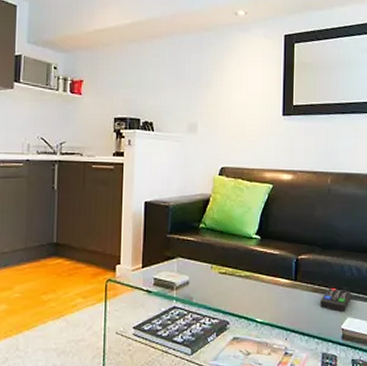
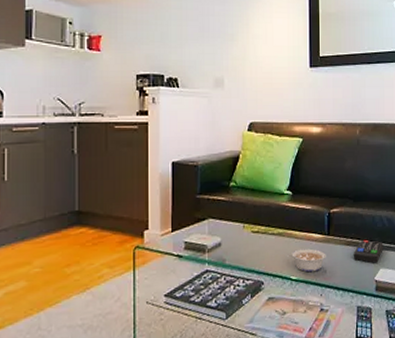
legume: none [255,293,293,316] -> present [289,248,326,273]

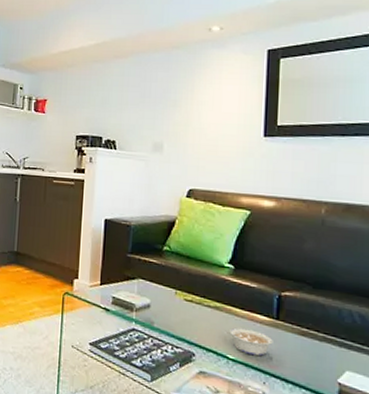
remote control: present [353,239,383,263] -> none [308,333,352,364]

